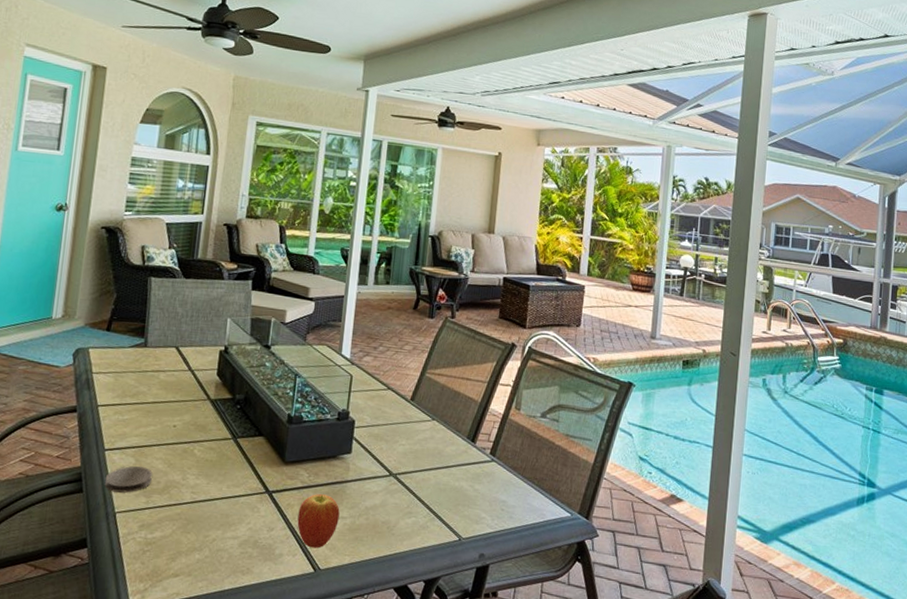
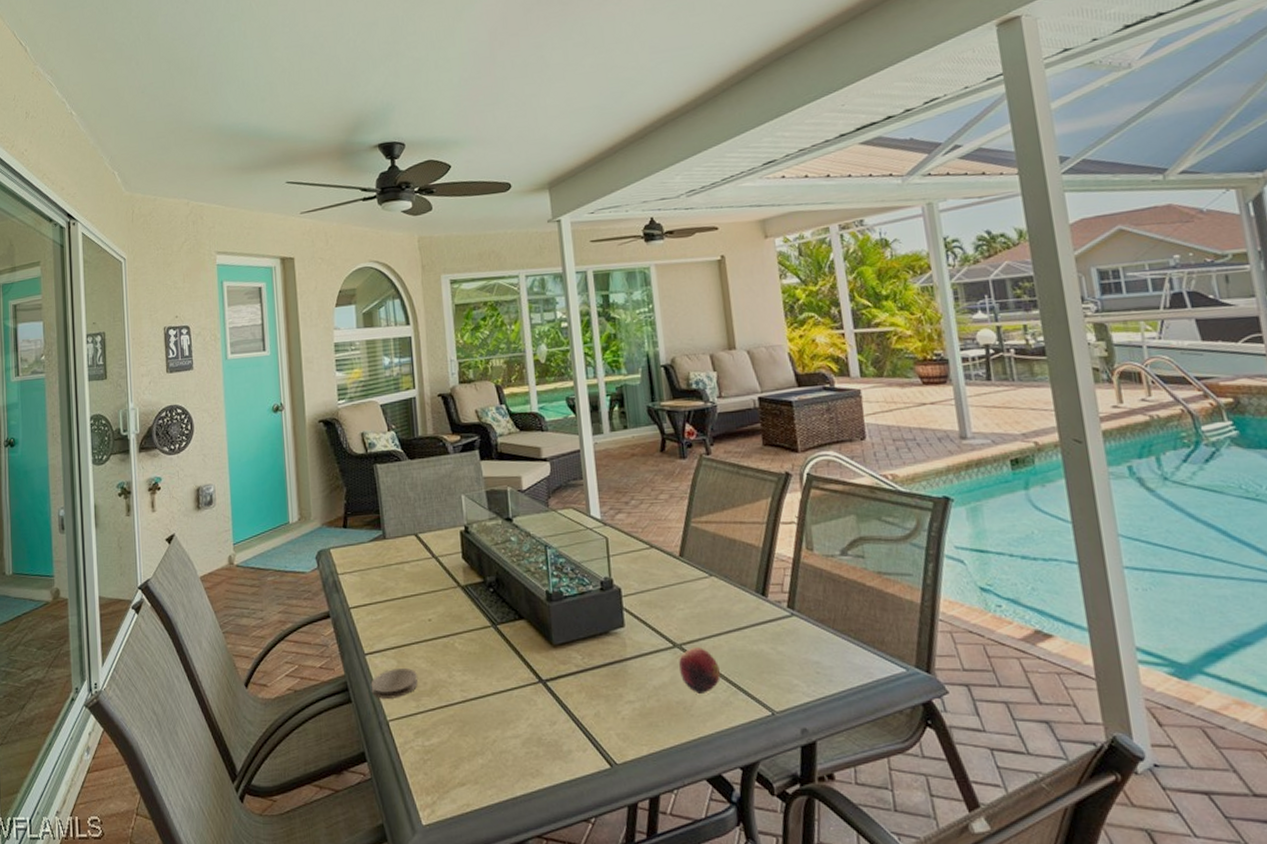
fruit: present [297,494,340,548] -> none [579,677,627,740]
fruit: none [390,477,424,518] -> present [679,646,721,695]

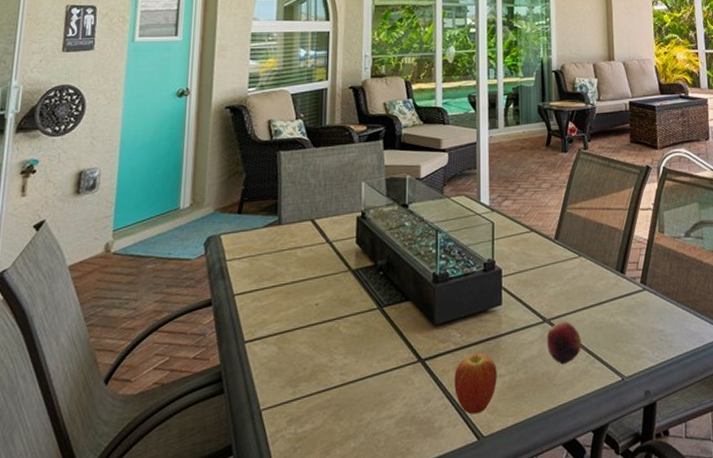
coaster: present [370,668,418,699] -> none [247,354,297,388]
fruit: none [579,677,627,740] -> present [454,353,497,415]

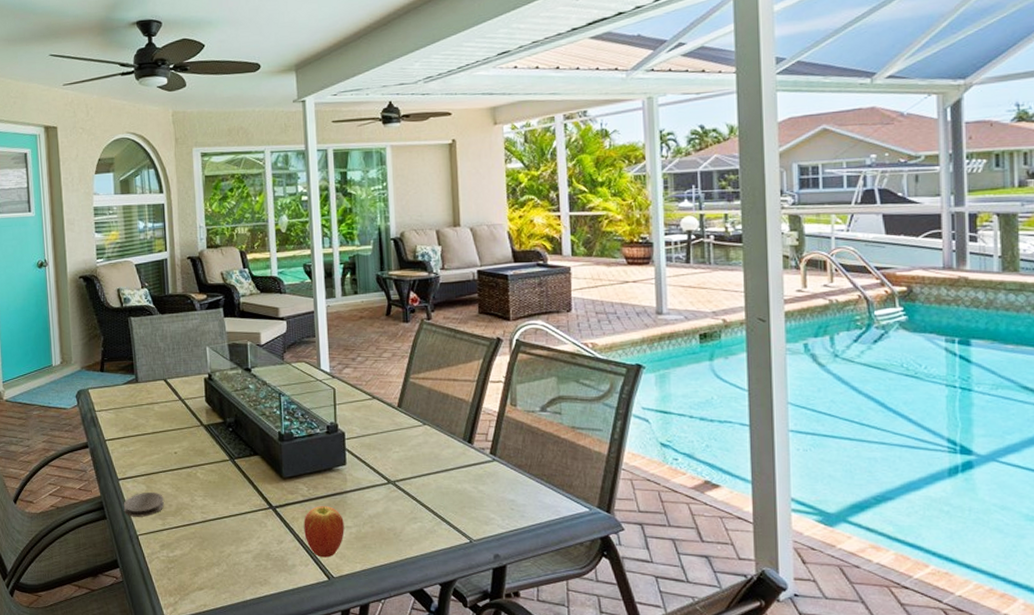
coaster: none [247,354,297,388] -> present [123,493,164,517]
fruit: present [547,320,581,365] -> none [392,483,427,524]

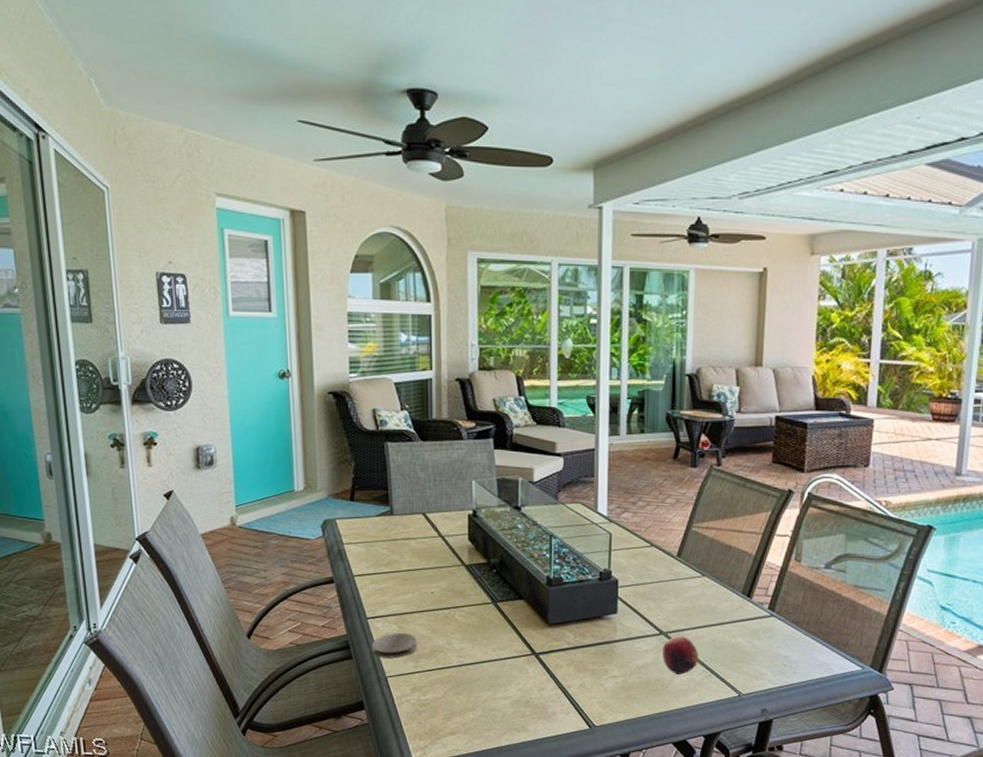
fruit: present [303,506,344,558] -> none [567,654,610,707]
fruit: none [392,483,427,524] -> present [663,635,698,676]

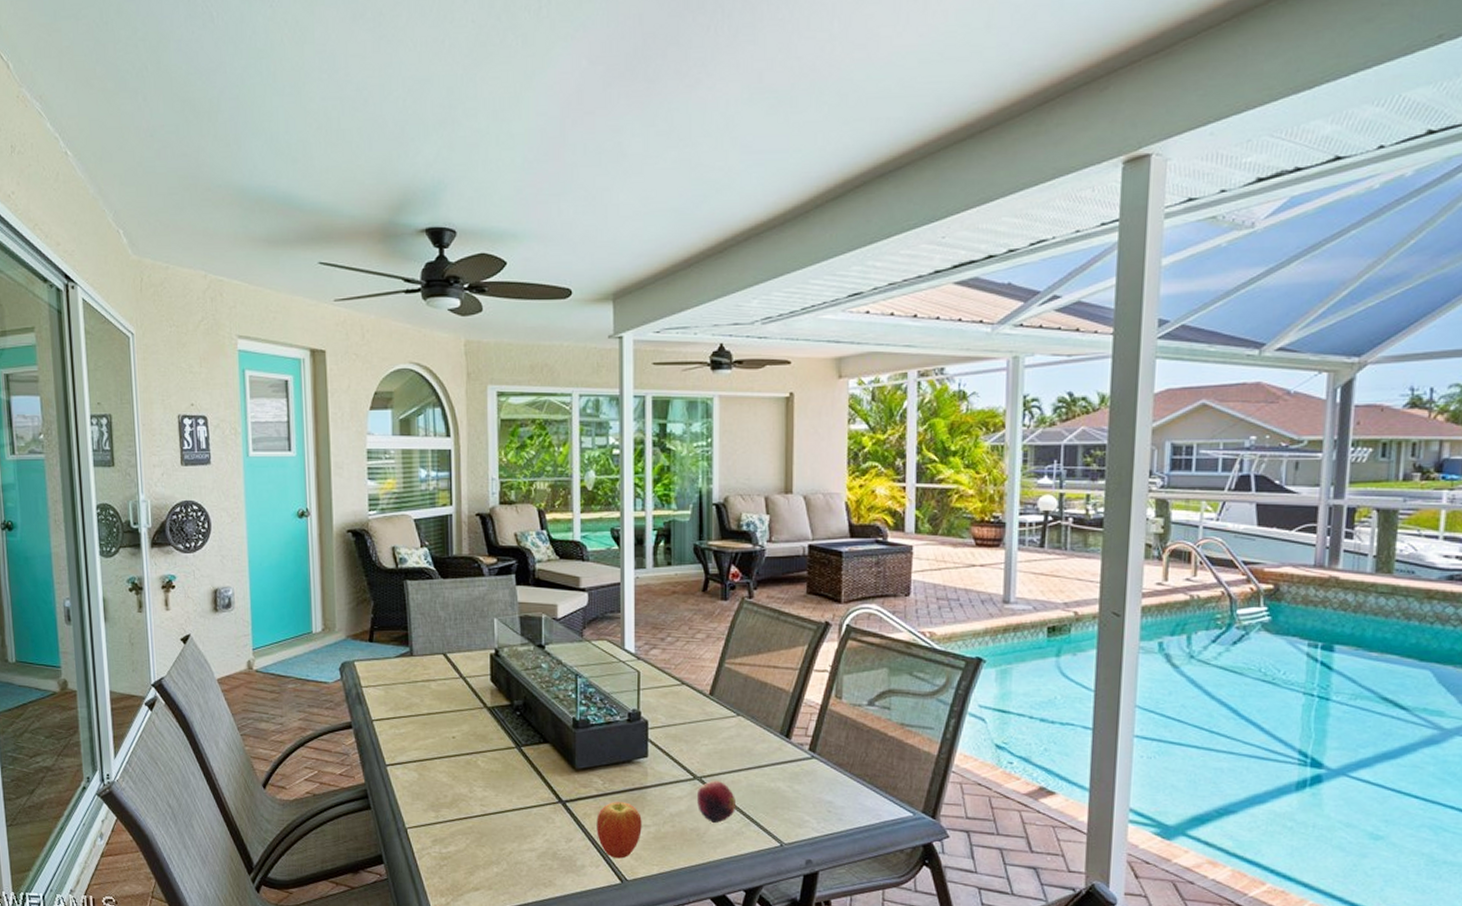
coaster: present [371,633,417,658] -> none [391,781,438,808]
fruit: none [567,654,610,707] -> present [596,802,642,859]

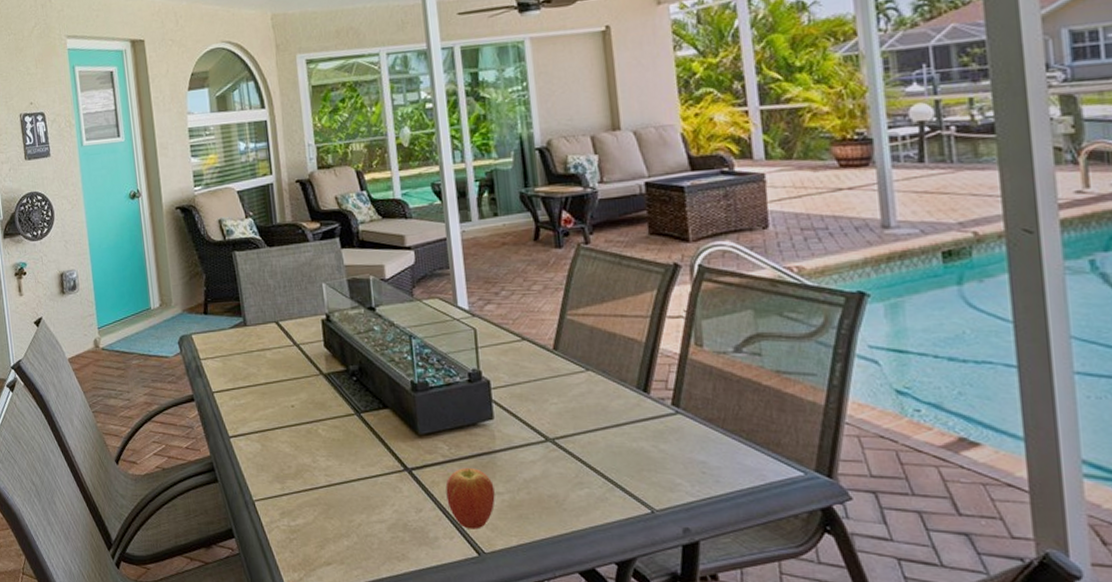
fruit: present [697,780,735,824] -> none [551,441,596,490]

